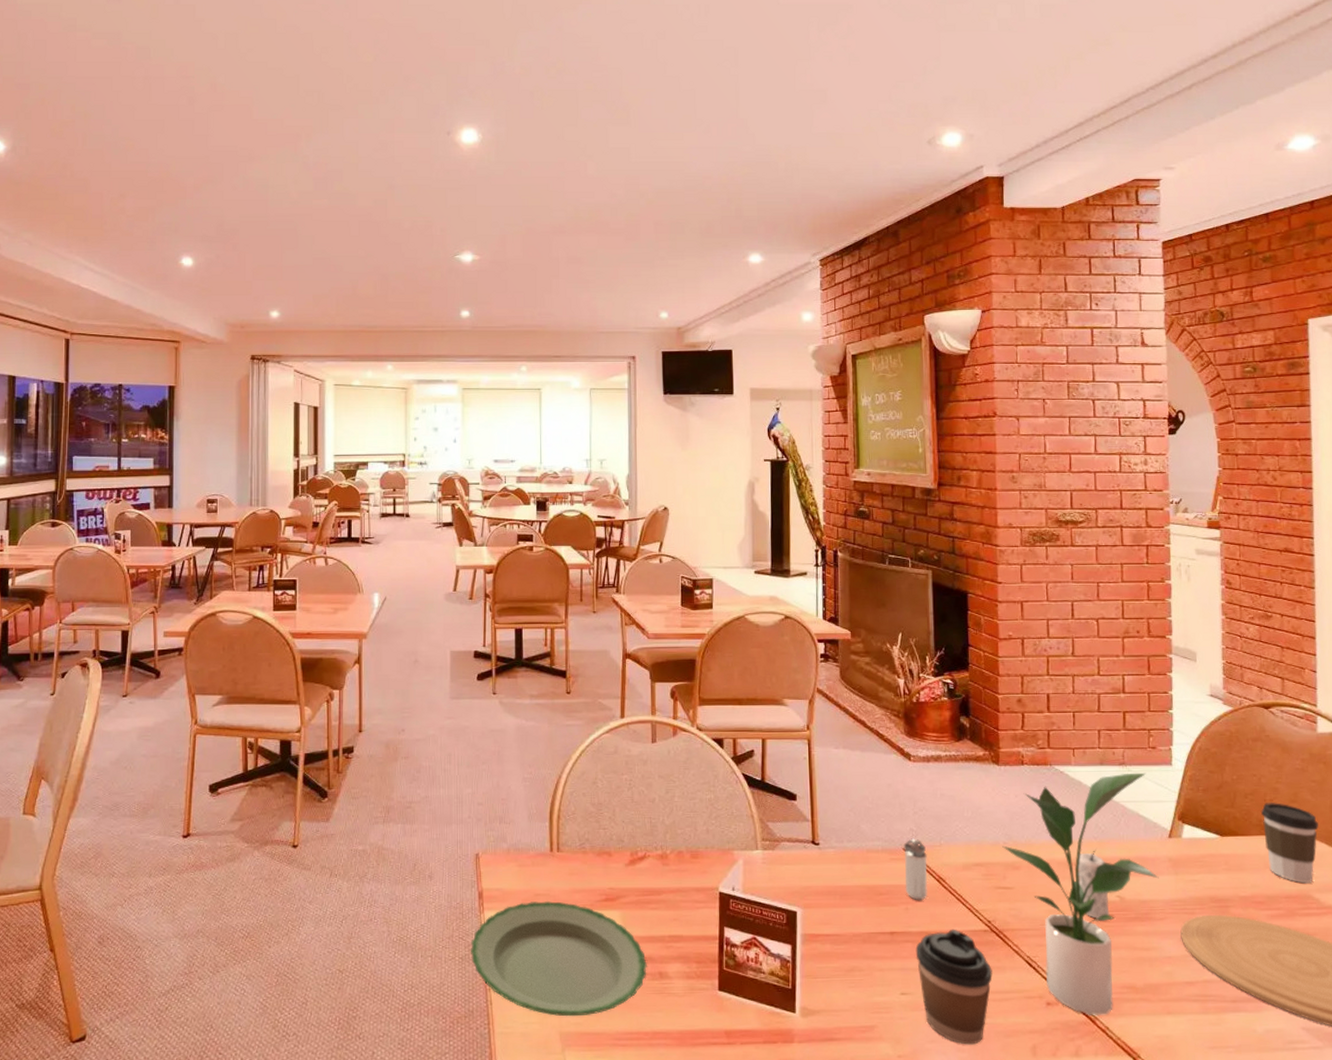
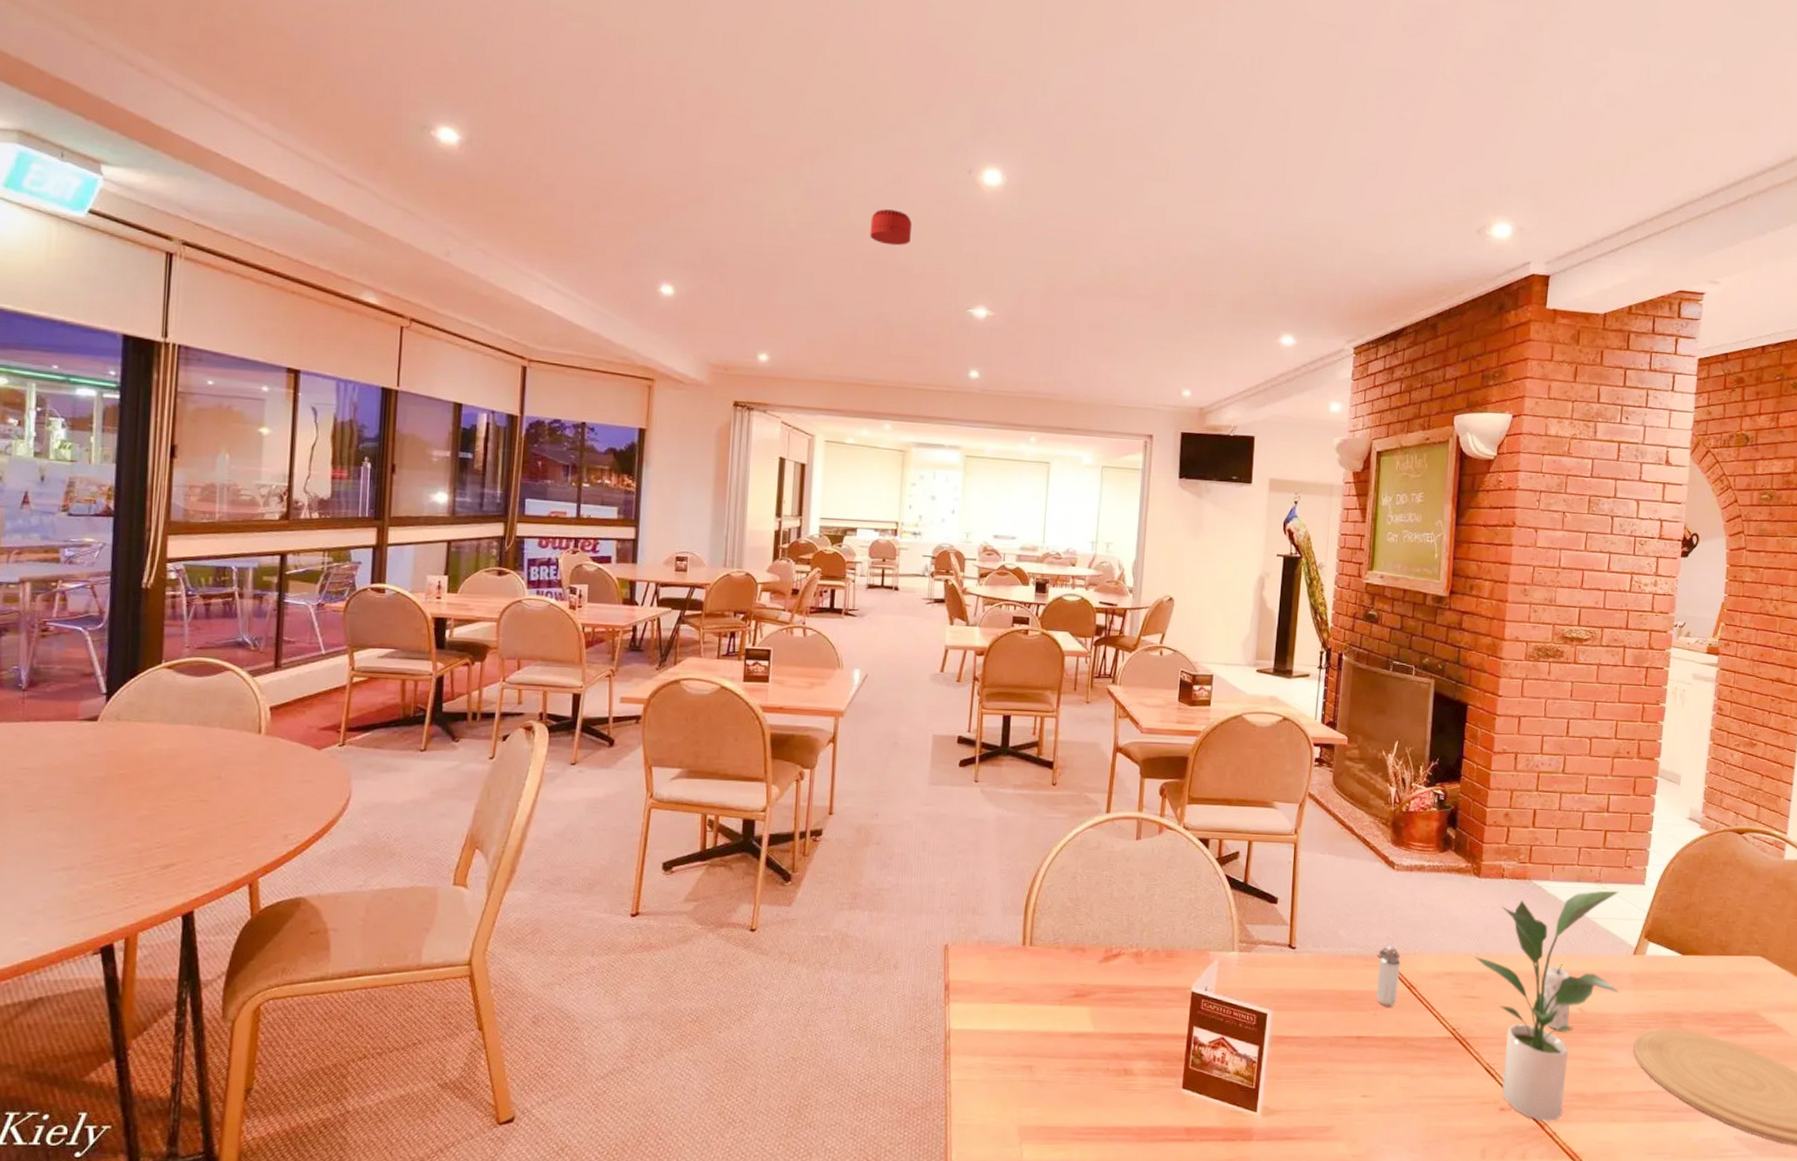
smoke detector: none [363,173,400,205] -> present [870,209,913,246]
plate: present [470,901,647,1017] -> none [931,995,1113,1110]
coffee cup: present [915,928,993,1045] -> none [1379,1035,1452,1146]
coffee cup: present [1260,801,1318,884] -> none [1722,924,1774,1003]

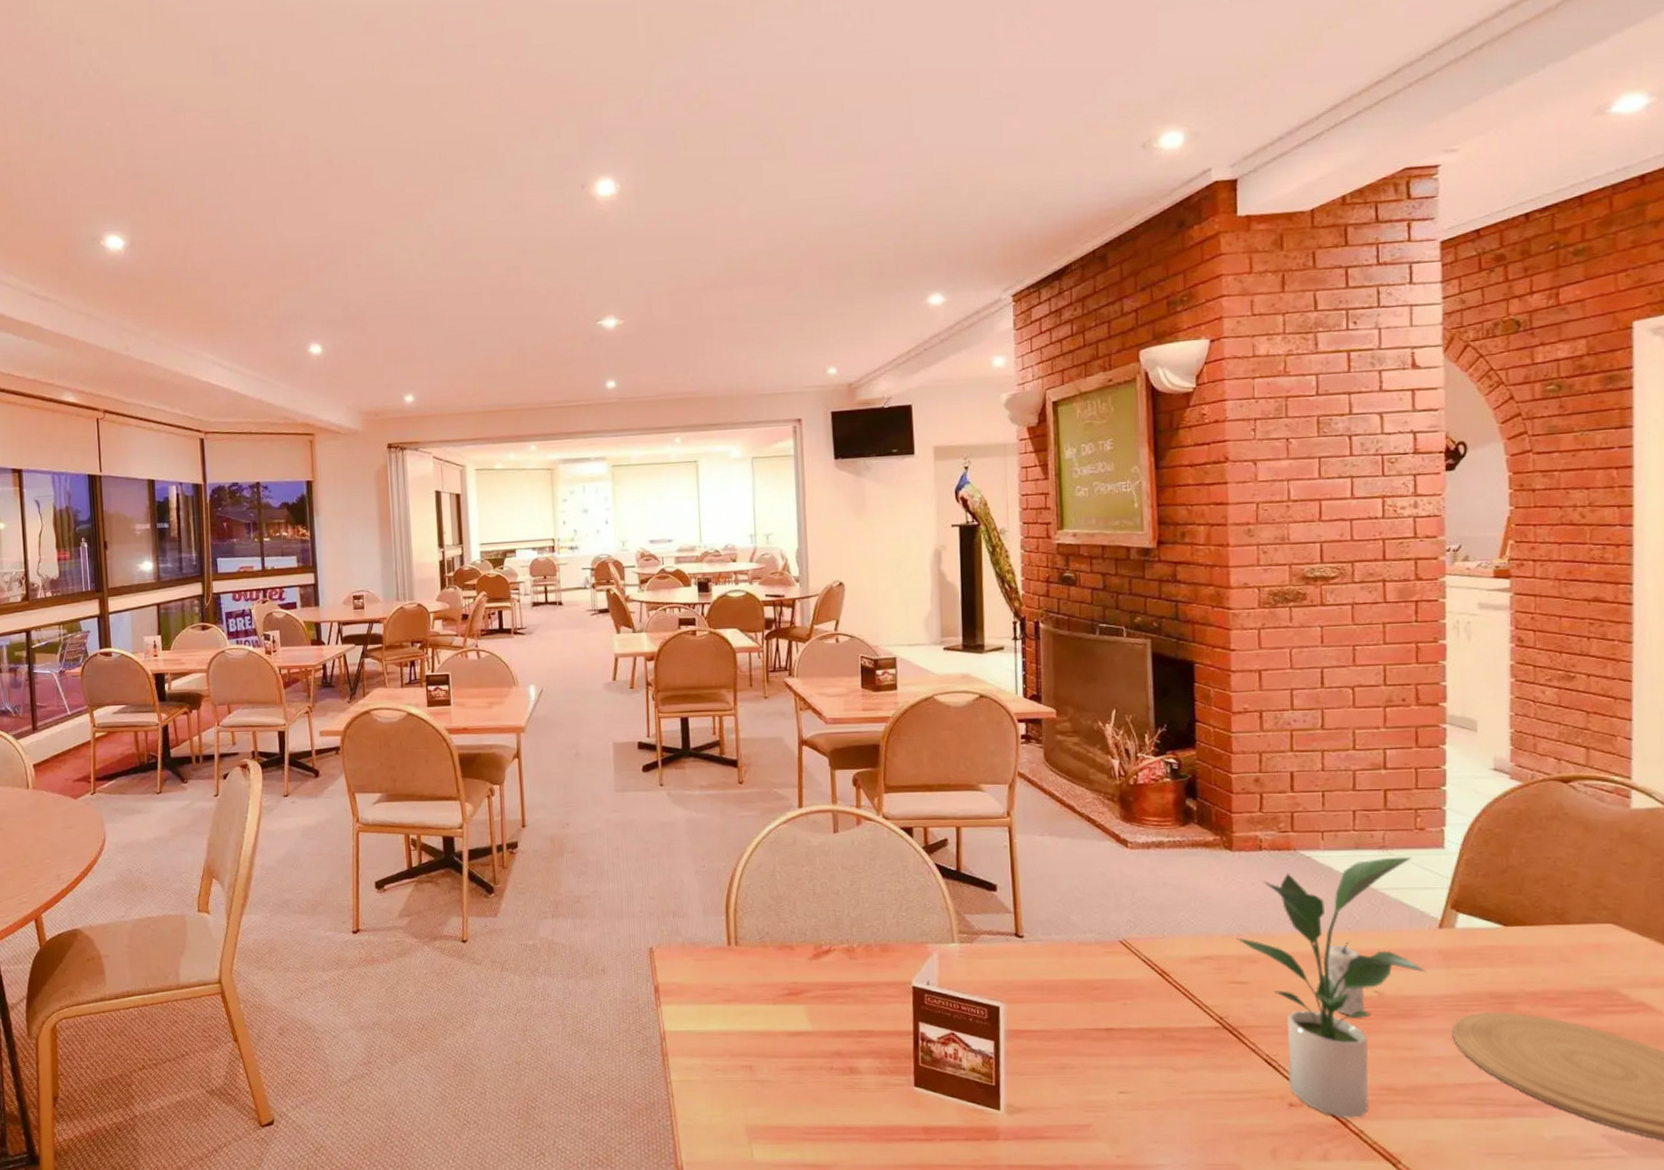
smoke detector: present [870,209,913,246] -> none [493,237,534,272]
shaker: present [1376,946,1401,1007] -> none [1120,930,1149,996]

